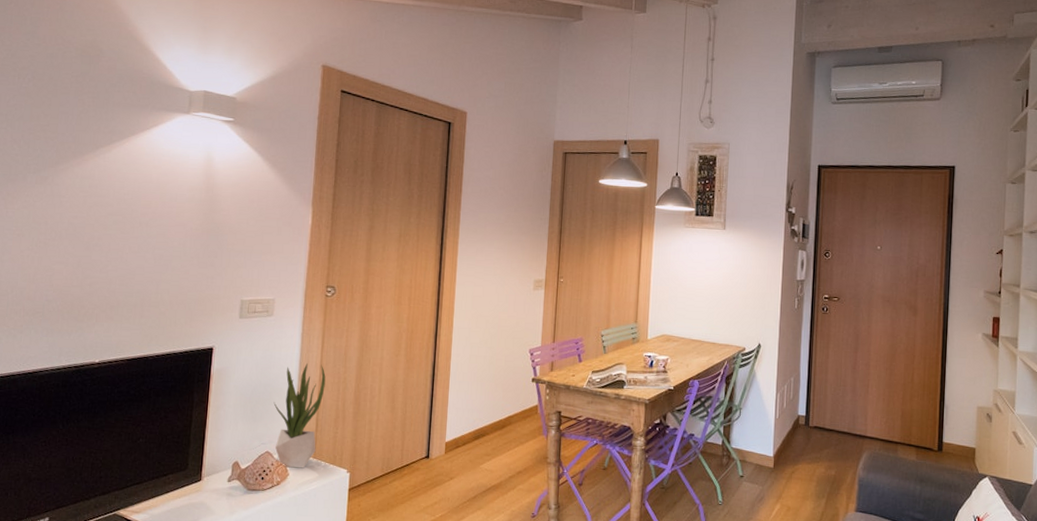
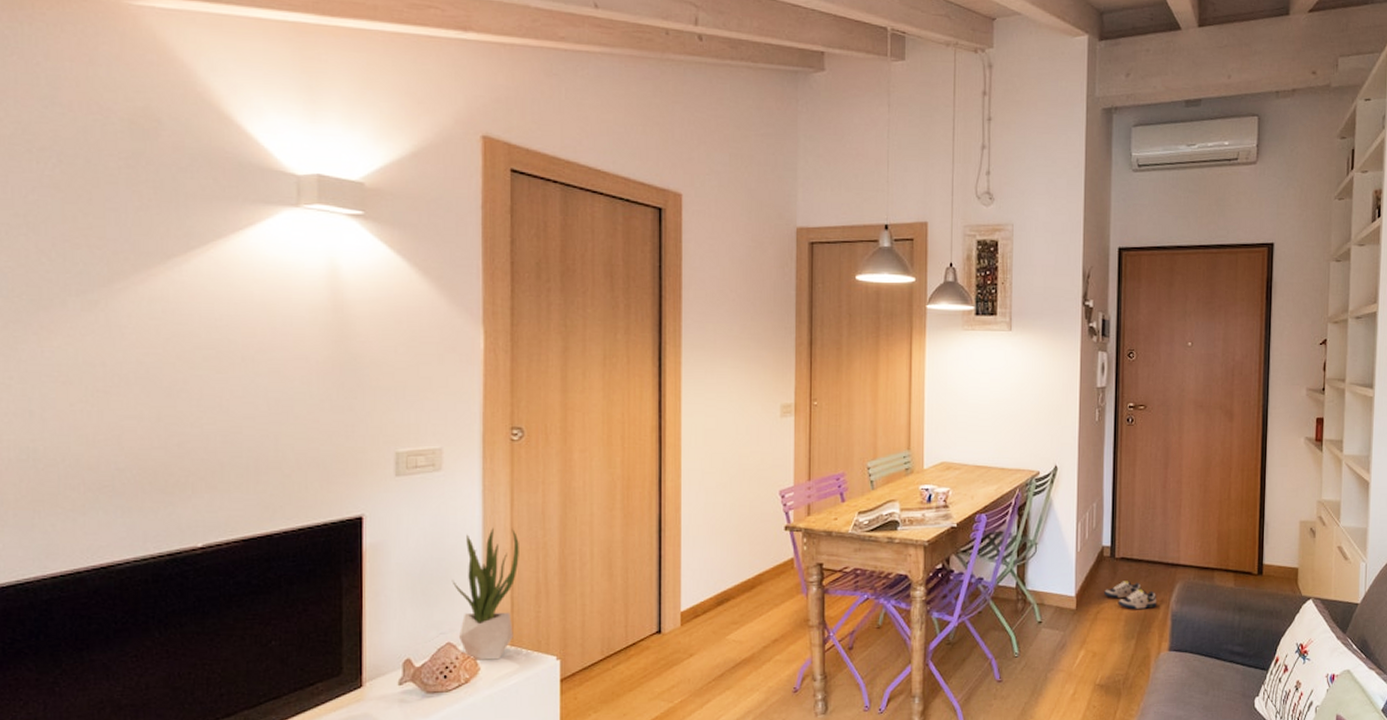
shoe: none [799,447,846,473] -> present [1104,581,1157,610]

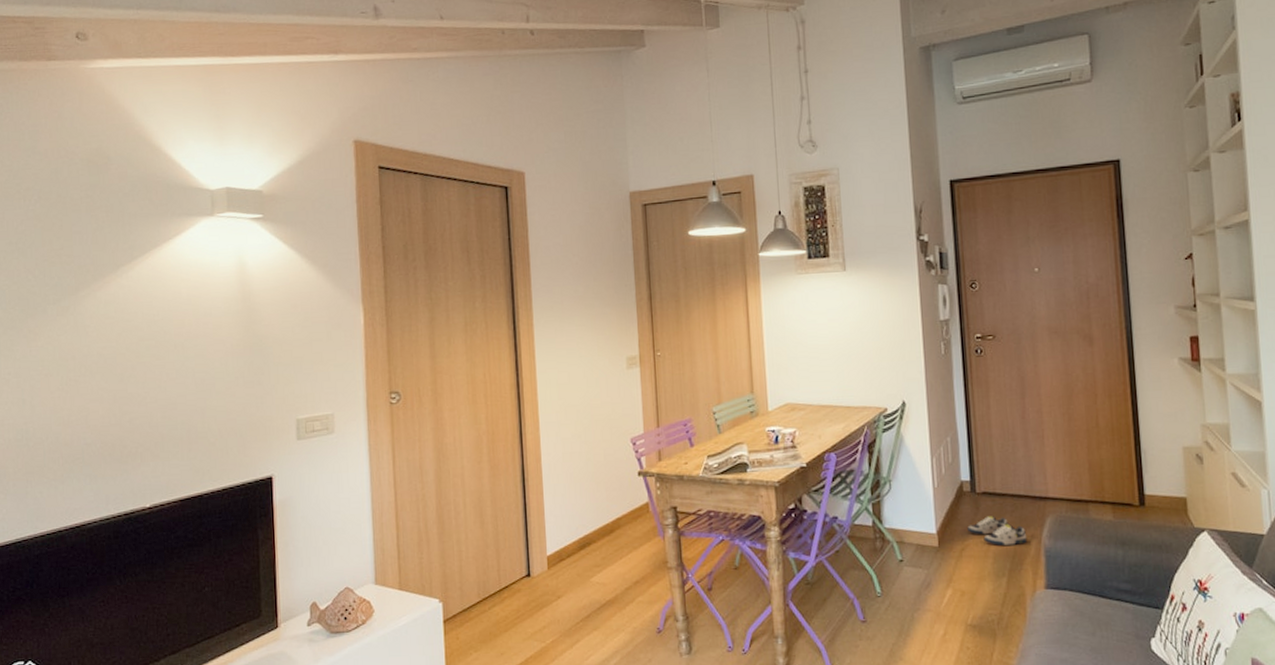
potted plant: present [452,528,519,660] -> none [347,482,403,603]

